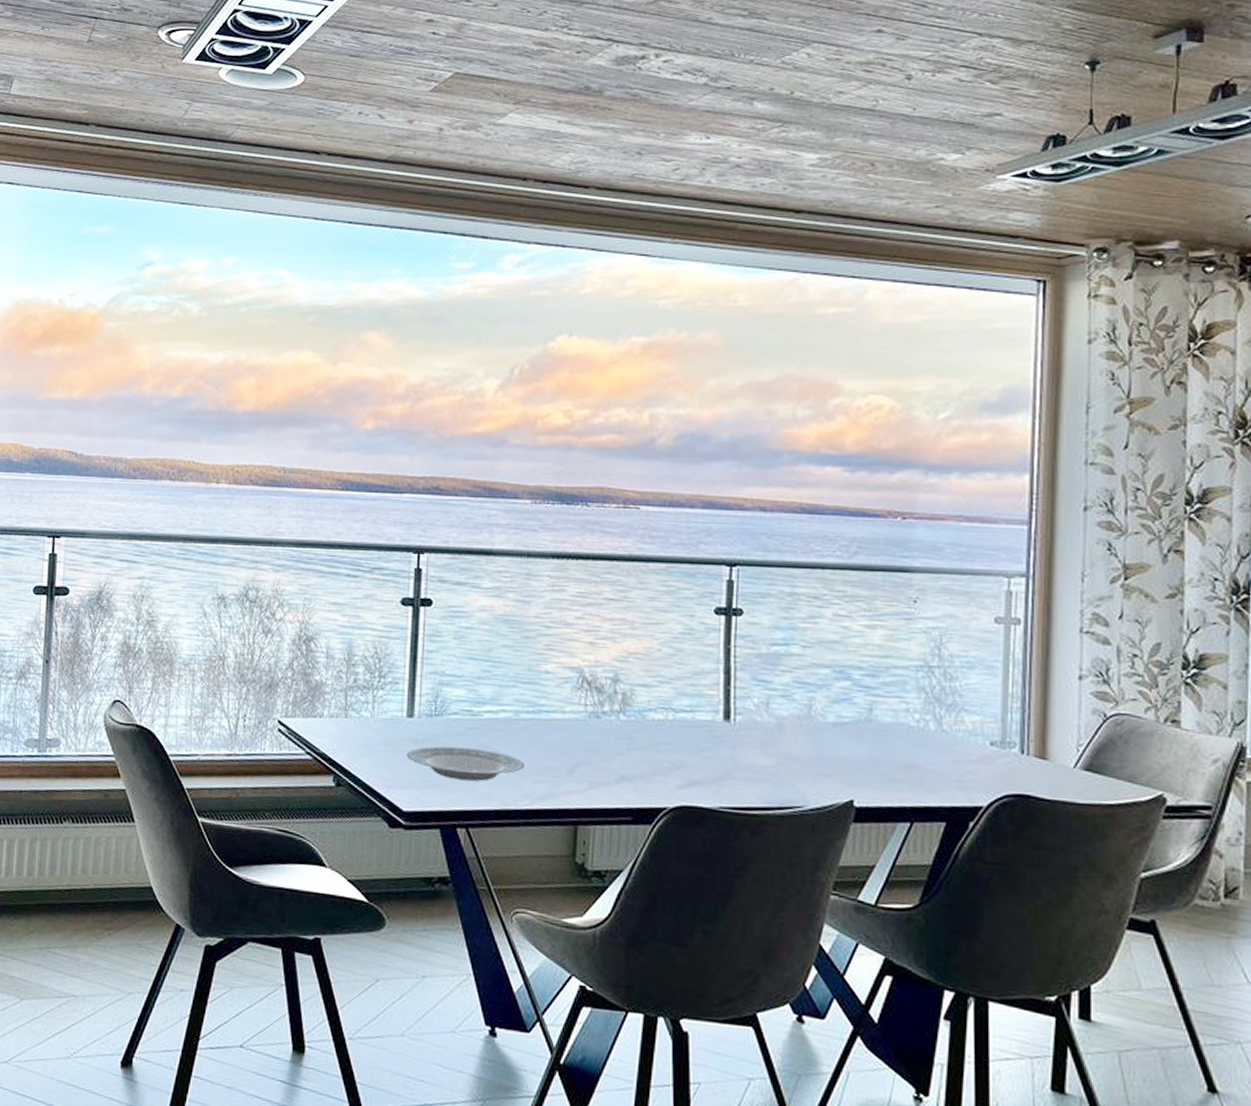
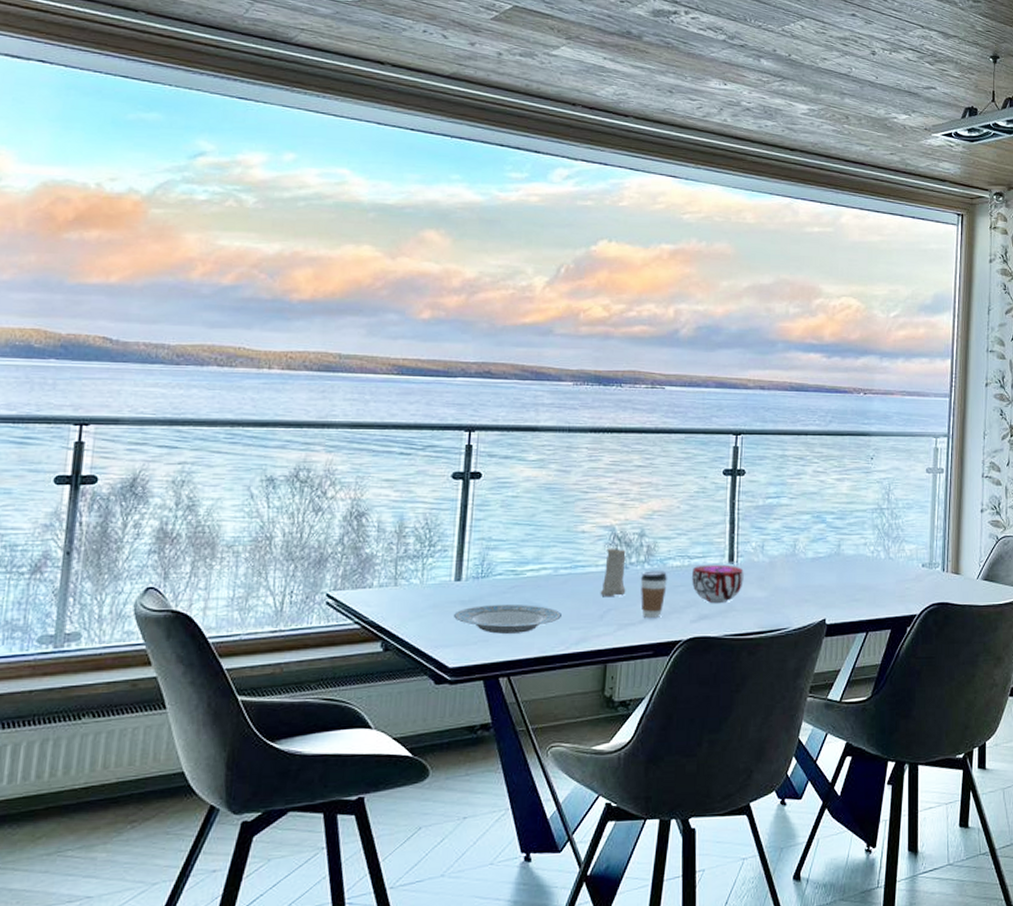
candle: none [567,688,598,750] -> present [600,544,626,598]
coffee cup: none [614,722,649,779] -> present [640,571,668,619]
decorative bowl: none [677,720,743,769] -> present [691,564,744,604]

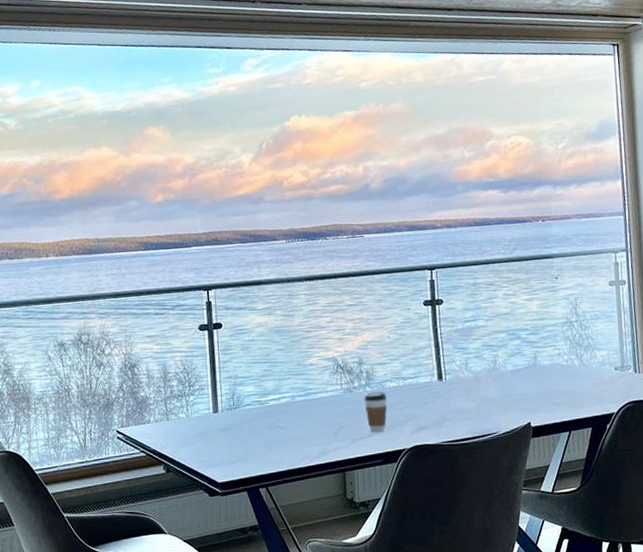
plate: present [453,604,563,634] -> none [215,428,304,453]
candle: present [600,544,626,598] -> none [331,372,353,417]
decorative bowl: present [691,564,744,604] -> none [407,382,454,416]

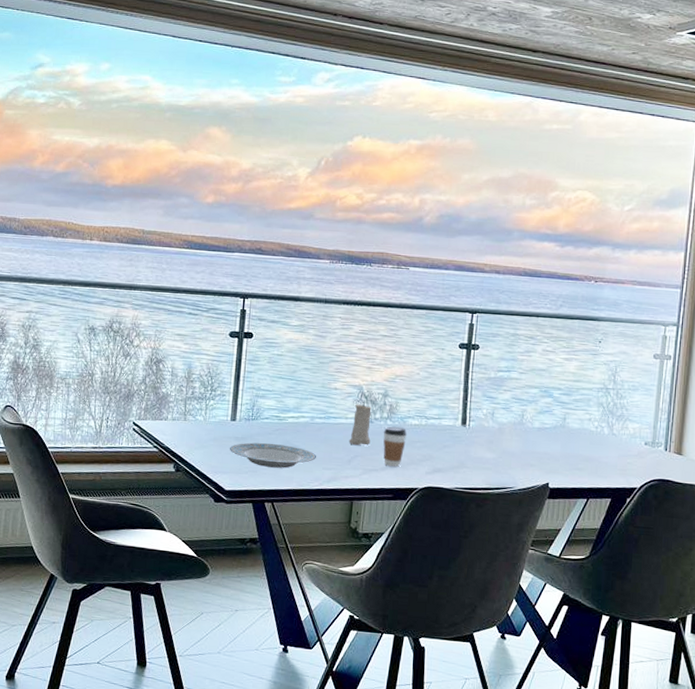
plate: none [215,428,304,453] -> present [229,442,317,468]
candle: none [331,372,353,417] -> present [348,401,372,446]

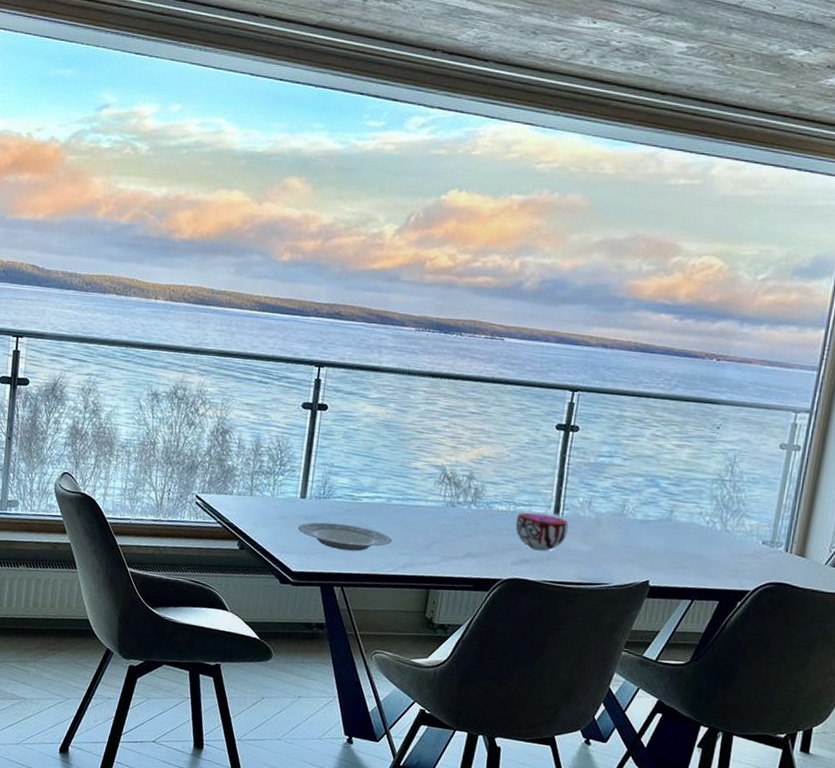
candle: present [348,401,372,446] -> none [427,482,455,531]
coffee cup: present [383,426,407,467] -> none [465,511,493,555]
decorative bowl: none [427,425,475,460] -> present [515,512,569,551]

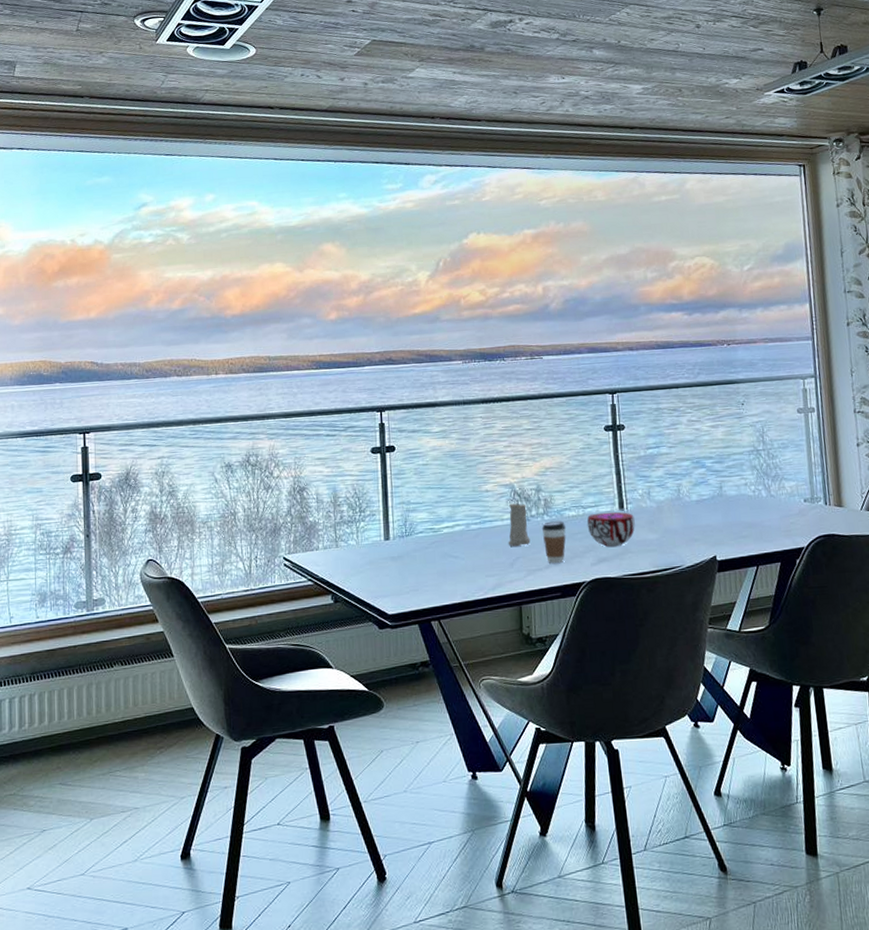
plate: present [297,522,393,552] -> none [386,557,478,584]
candle: none [427,482,455,531] -> present [508,499,531,547]
coffee cup: none [465,511,493,555] -> present [541,520,567,564]

